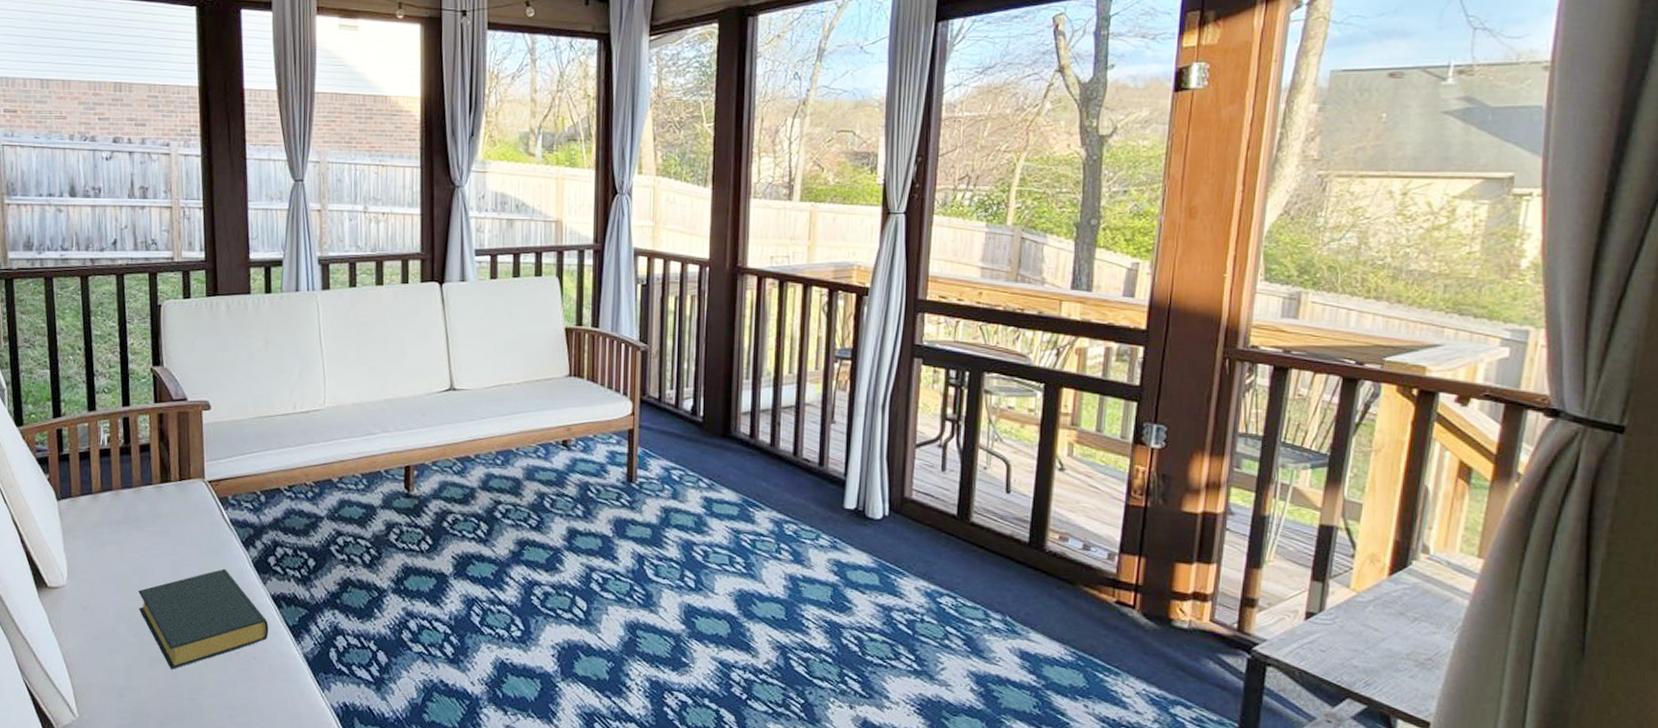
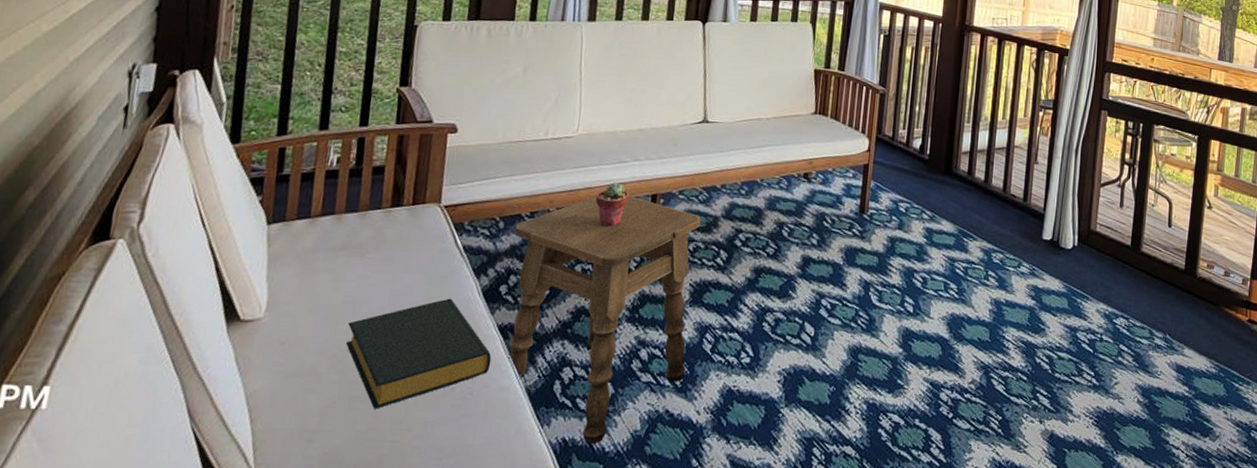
side table: none [275,467,457,710] -> present [508,195,701,445]
potted succulent: none [349,455,383,500] -> present [595,182,630,227]

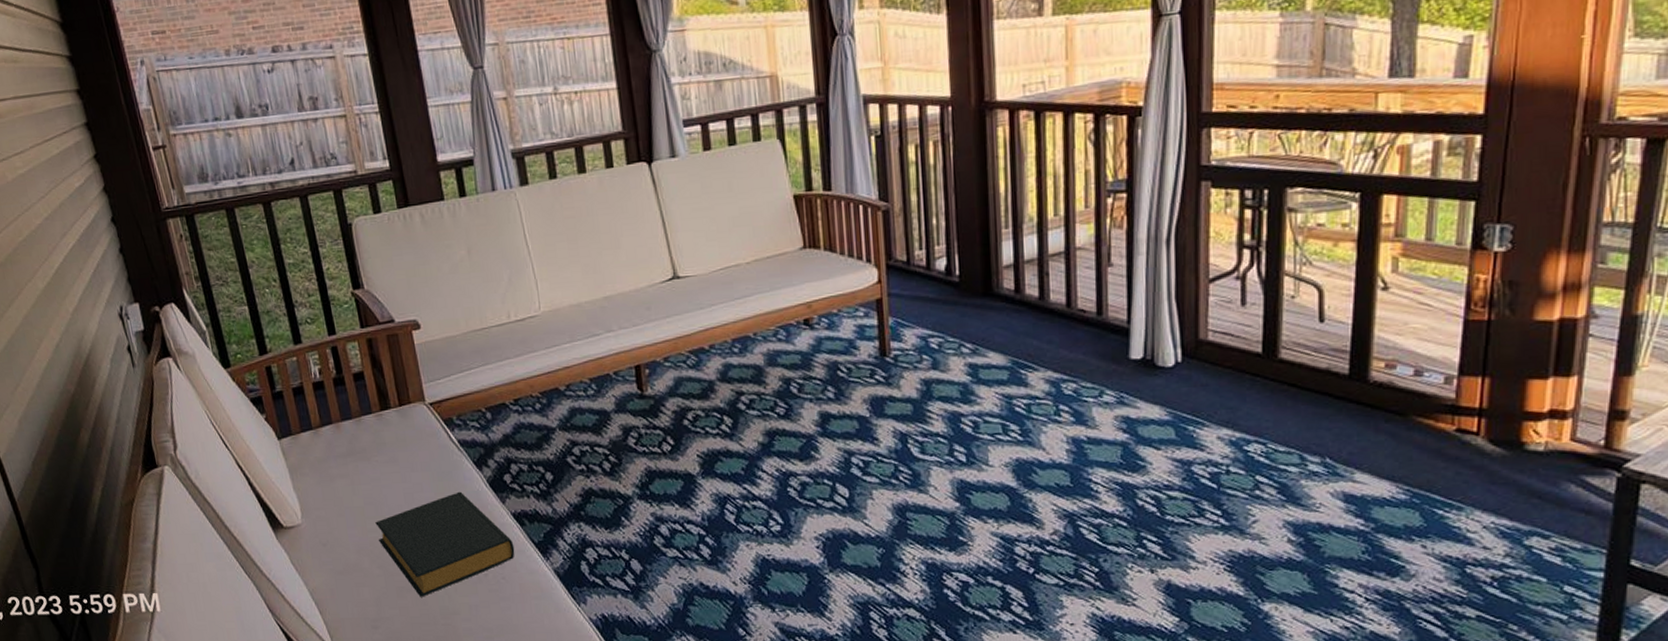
side table: present [508,195,701,445] -> none [502,369,713,619]
potted succulent: present [595,182,630,227] -> none [576,358,612,405]

